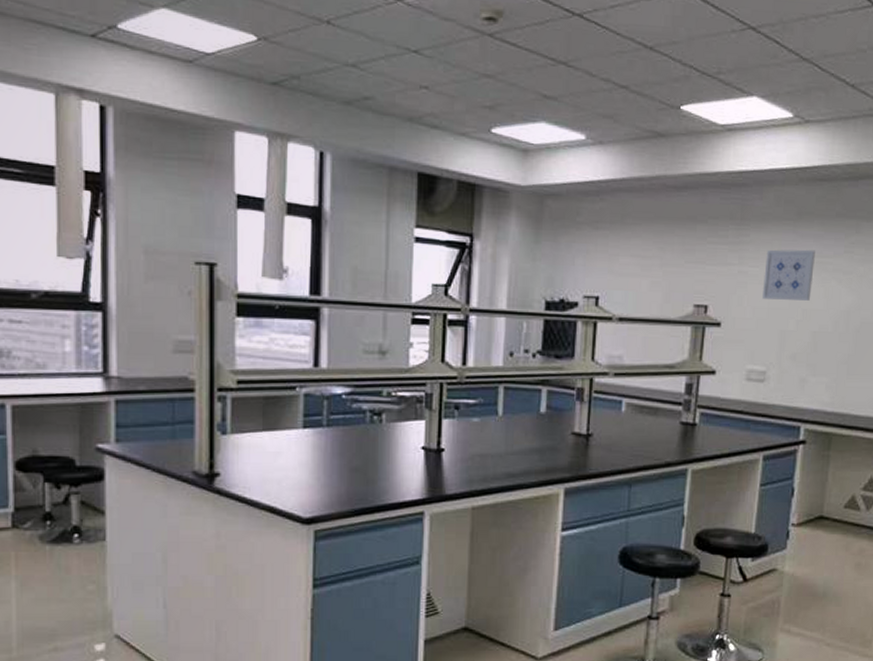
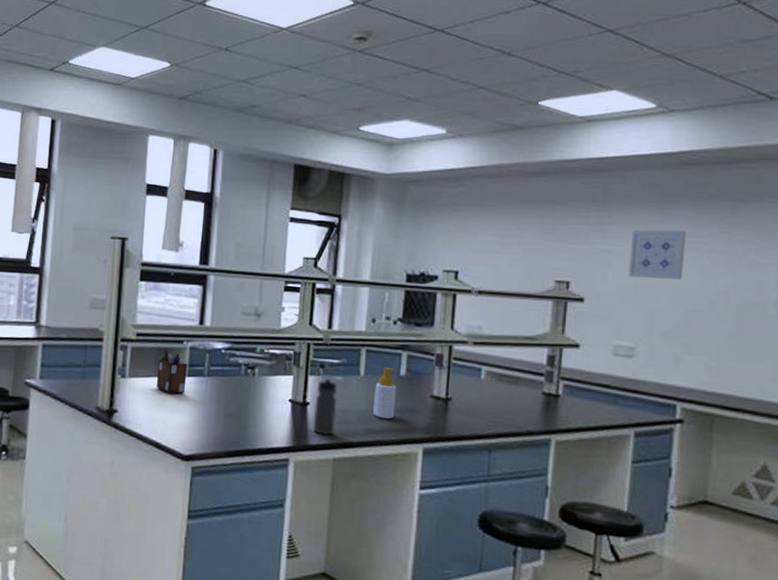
desk organizer: none [265,397,302,449] -> present [156,348,187,394]
water bottle: none [450,420,475,484] -> present [314,377,338,436]
soap bottle: none [513,406,537,461] -> present [373,368,397,420]

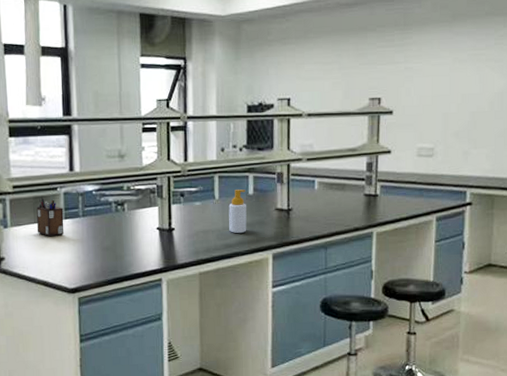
water bottle: present [314,377,338,436] -> none [179,204,198,255]
wall art: present [627,230,686,279] -> none [426,44,470,89]

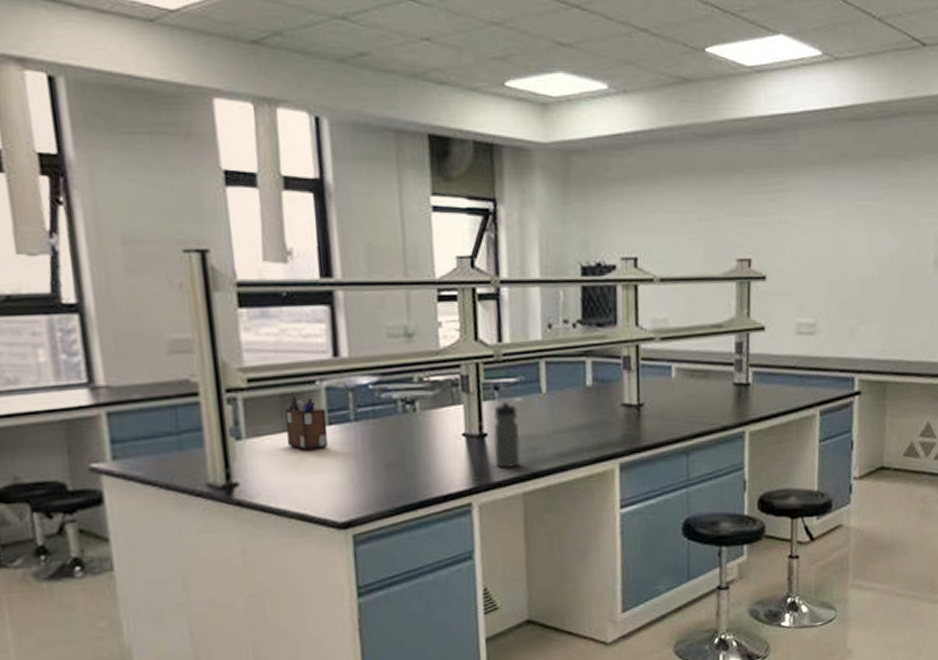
water bottle: none [179,204,198,255] -> present [494,400,520,469]
soap bottle: present [228,189,247,234] -> none [560,379,585,439]

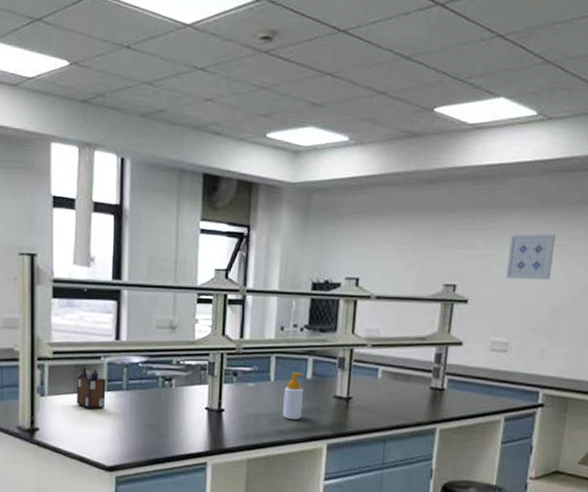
water bottle: present [494,400,520,469] -> none [229,384,250,439]
soap bottle: none [560,379,585,439] -> present [283,373,304,420]
wall art: none [805,193,855,248] -> present [505,233,556,279]

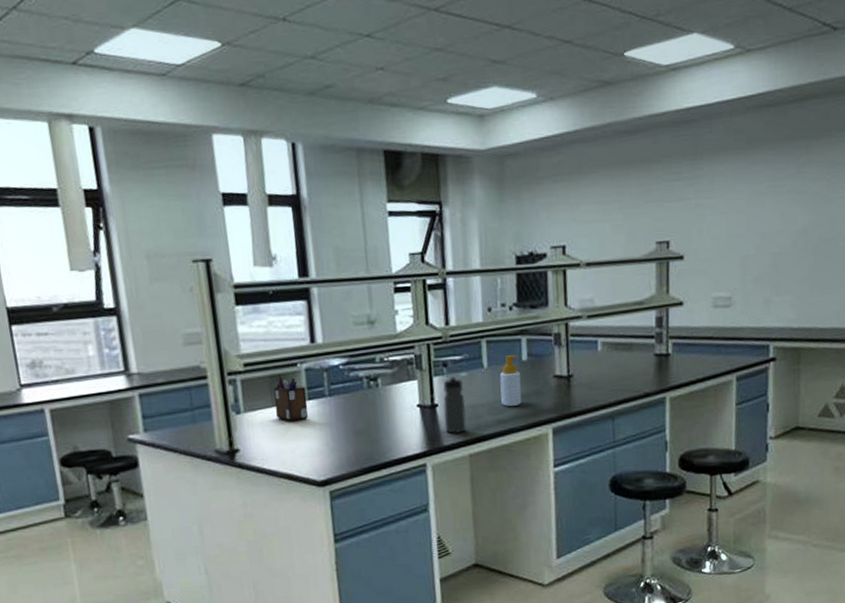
water bottle: none [229,384,250,439] -> present [443,375,467,434]
wall art: present [505,233,556,279] -> none [720,174,769,228]

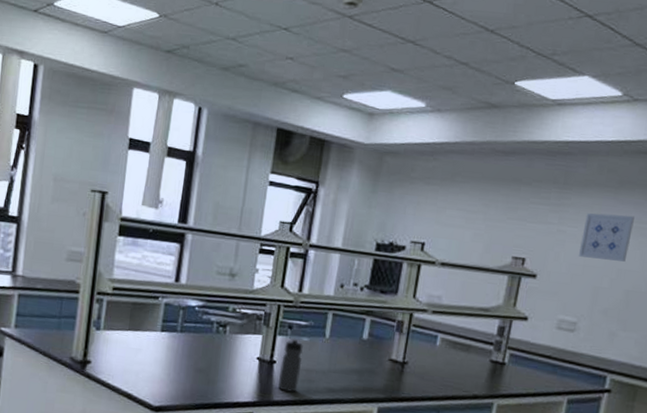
desk organizer: present [273,375,308,421] -> none [129,303,161,348]
soap bottle: present [499,355,522,407] -> none [335,331,360,380]
wall art: none [720,174,769,228] -> present [578,213,635,262]

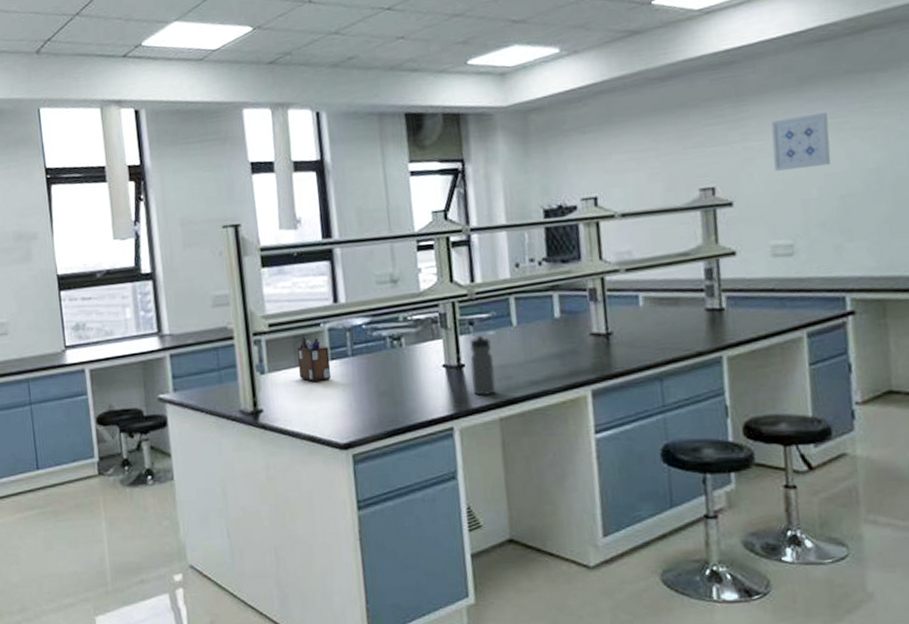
desk organizer: none [129,303,161,348] -> present [297,335,331,382]

